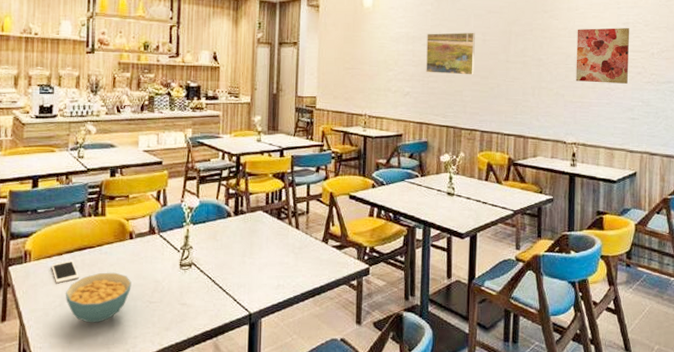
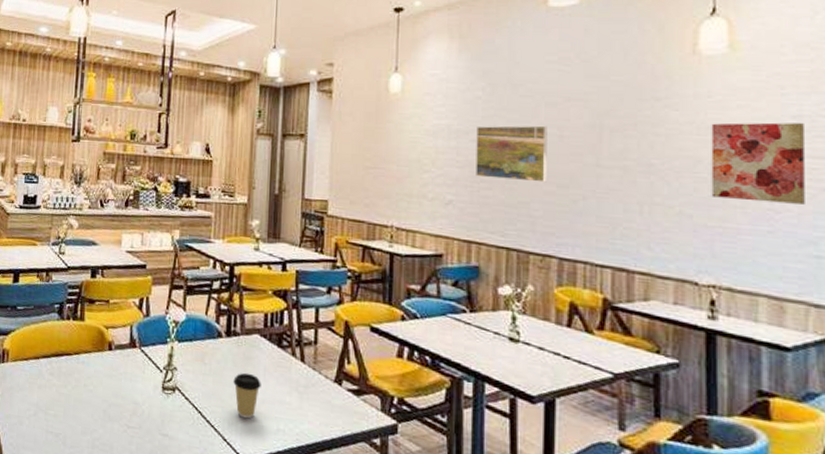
cell phone: present [51,259,79,284] -> none [27,365,55,391]
cereal bowl: present [65,272,132,323] -> none [40,384,109,442]
coffee cup: none [241,243,264,280] -> present [233,372,261,419]

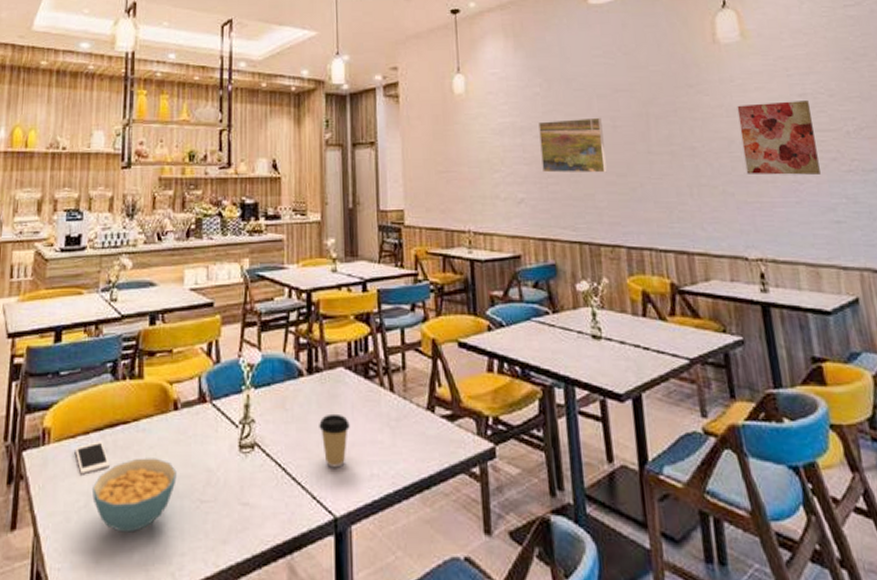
cell phone: none [27,365,55,391] -> present [74,440,110,475]
cereal bowl: none [40,384,109,442] -> present [91,458,177,533]

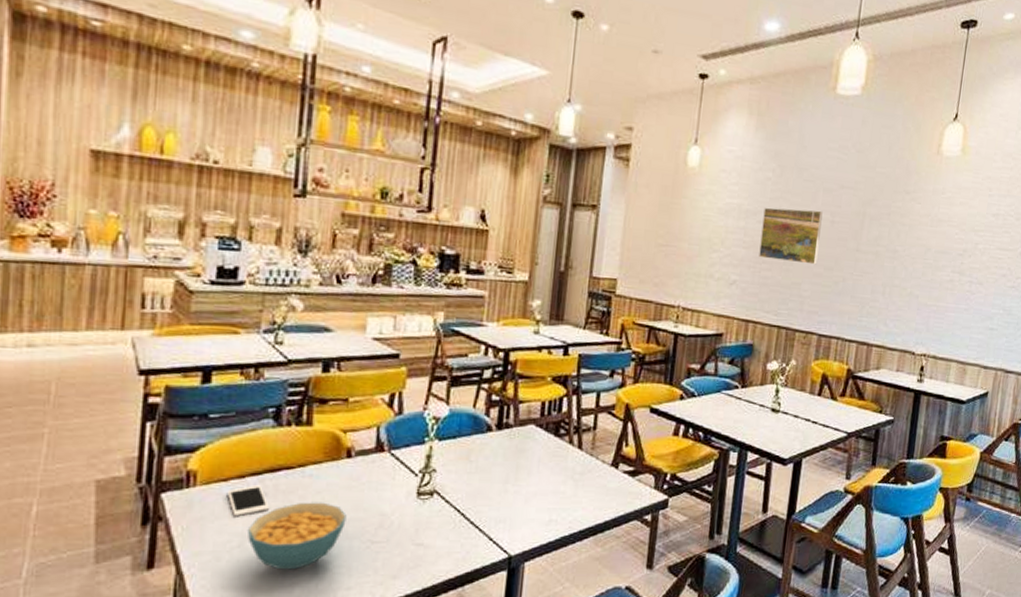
coffee cup: present [319,413,350,468] -> none [503,466,535,514]
wall art: present [737,101,821,175] -> none [933,217,999,287]

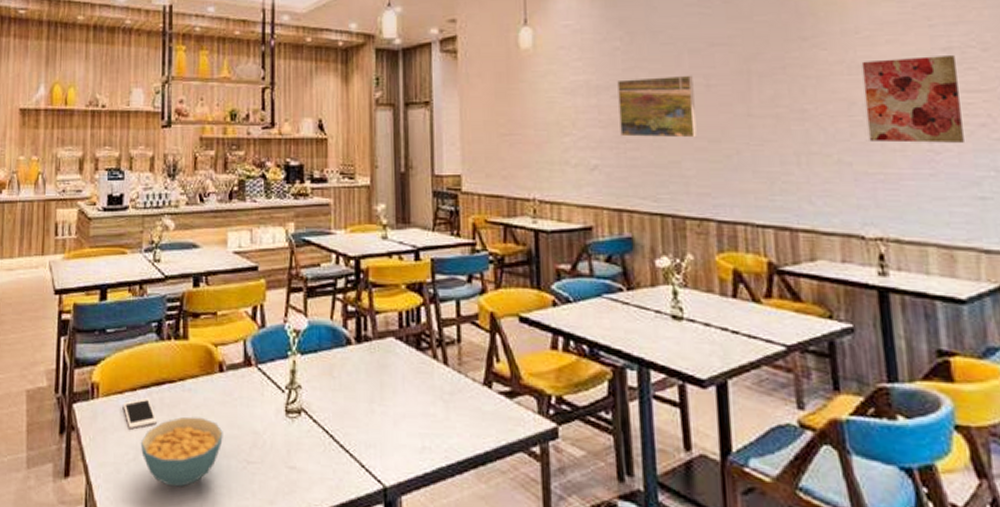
wall art: none [933,217,999,287] -> present [861,56,964,143]

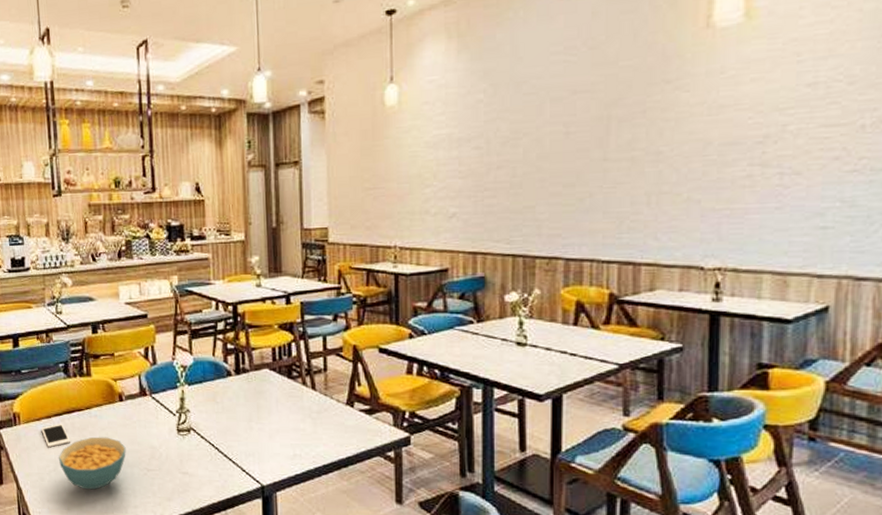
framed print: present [617,75,697,138] -> none [479,123,553,186]
wall art: present [861,56,964,143] -> none [720,91,819,179]

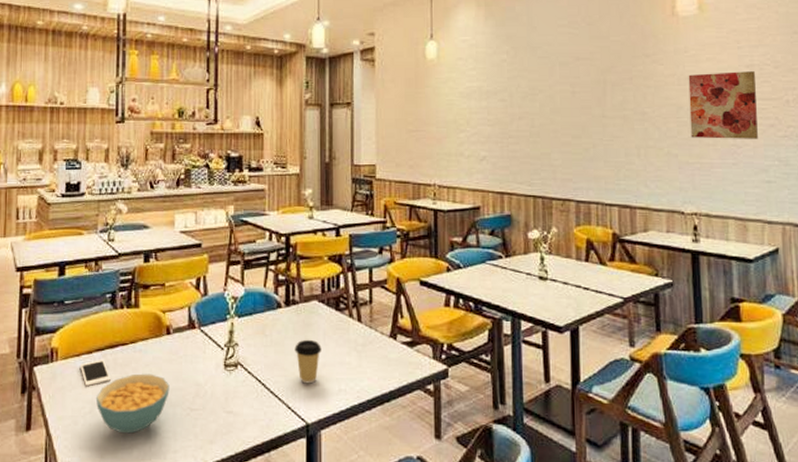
coffee cup: none [247,406,275,449] -> present [295,339,322,384]
wall art: none [720,91,819,179] -> present [688,71,758,139]

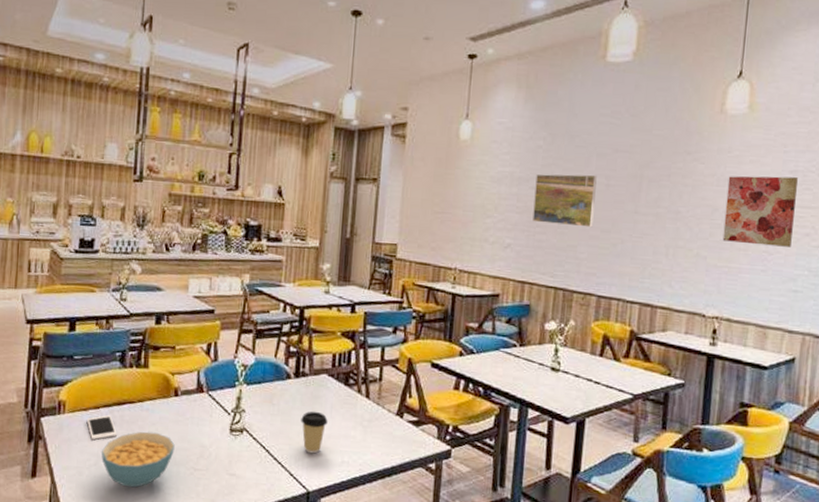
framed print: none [503,83,563,134] -> present [532,174,597,228]

